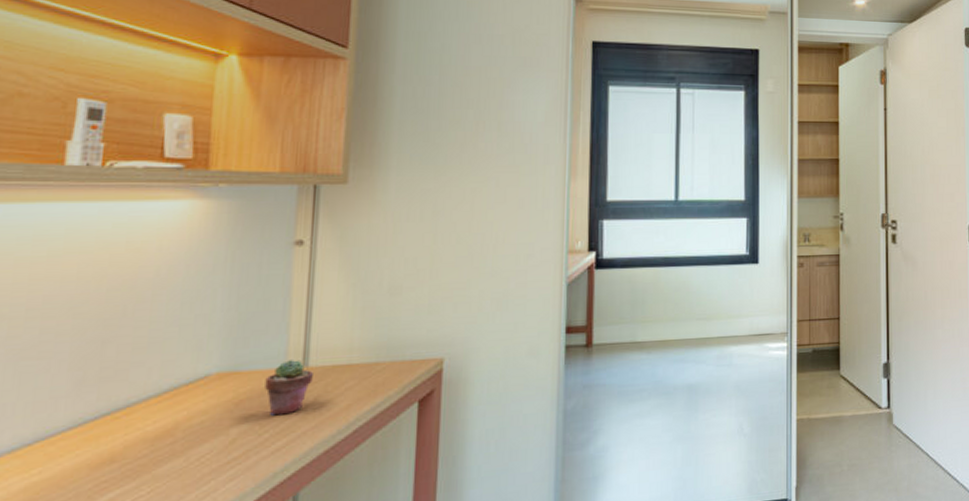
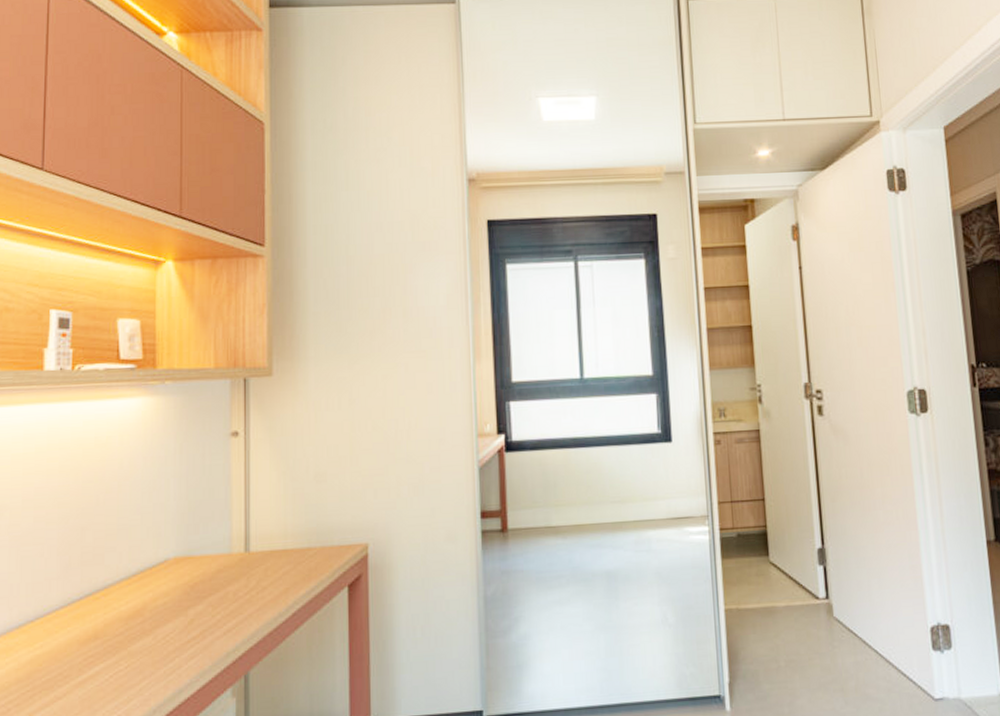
potted succulent: present [265,360,313,416] -> none [214,545,254,598]

